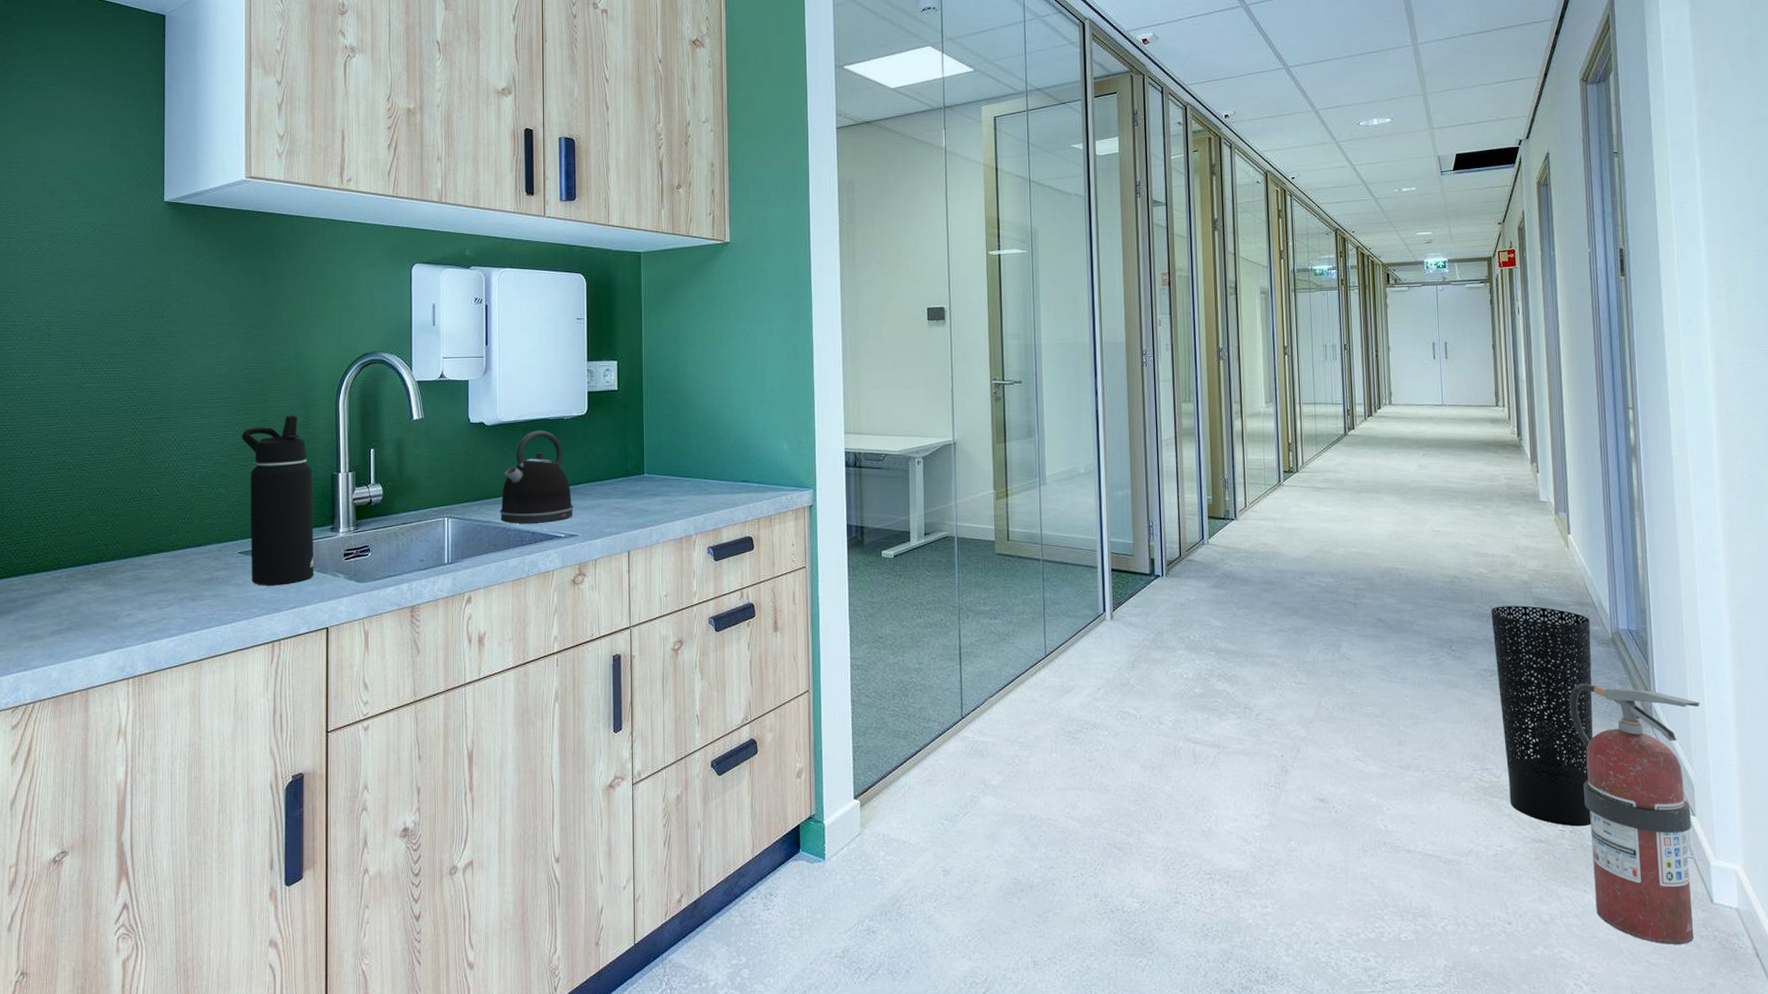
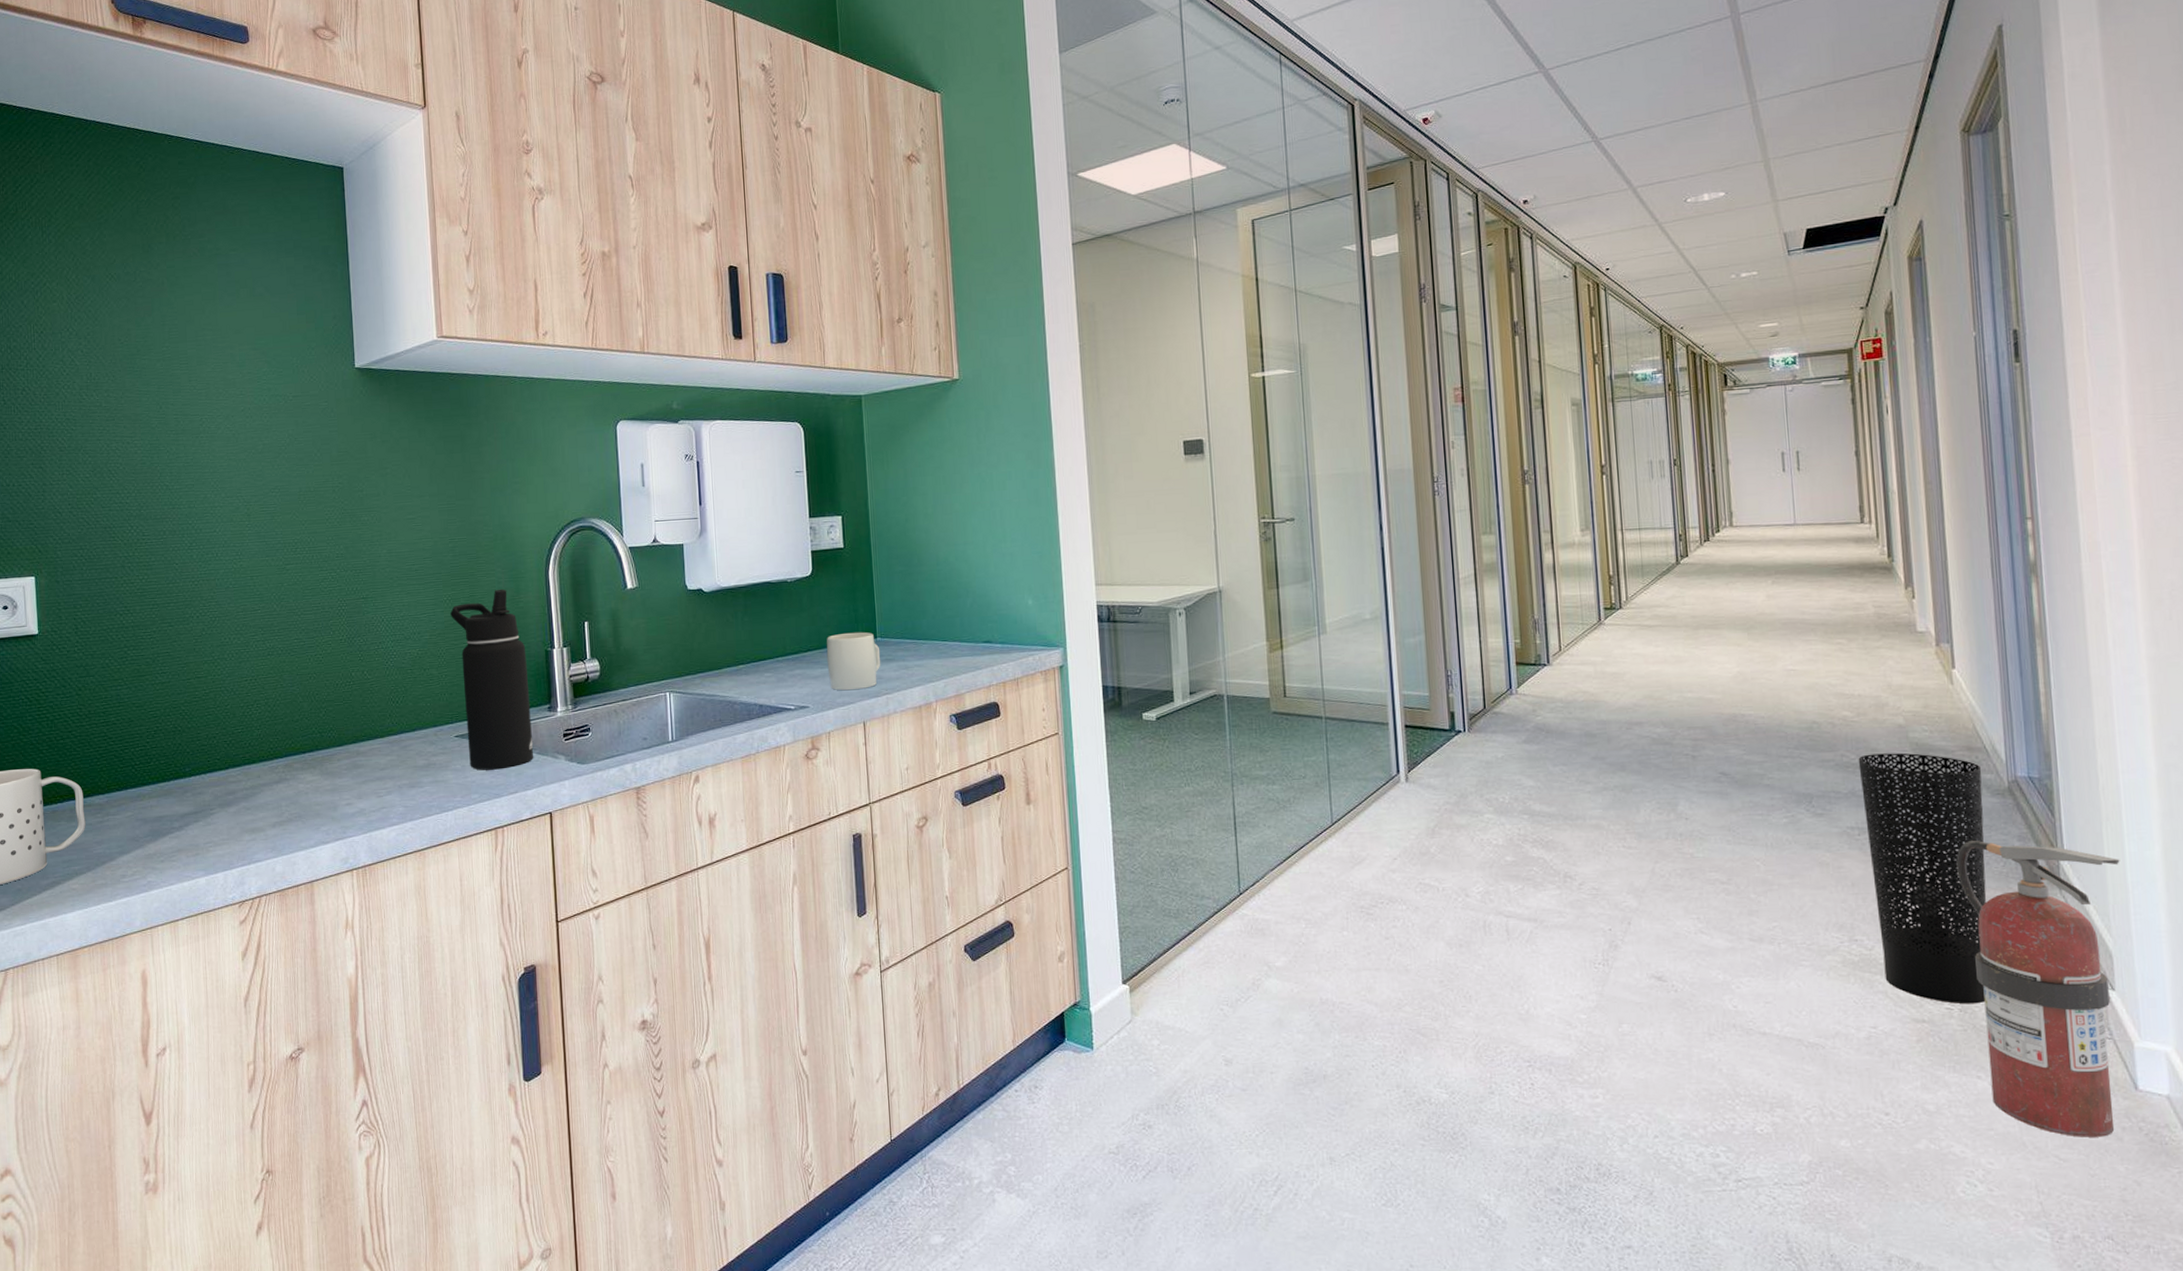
kettle: present [499,430,574,524] -> none [724,594,803,697]
mug: none [597,468,647,522] -> present [826,632,881,691]

